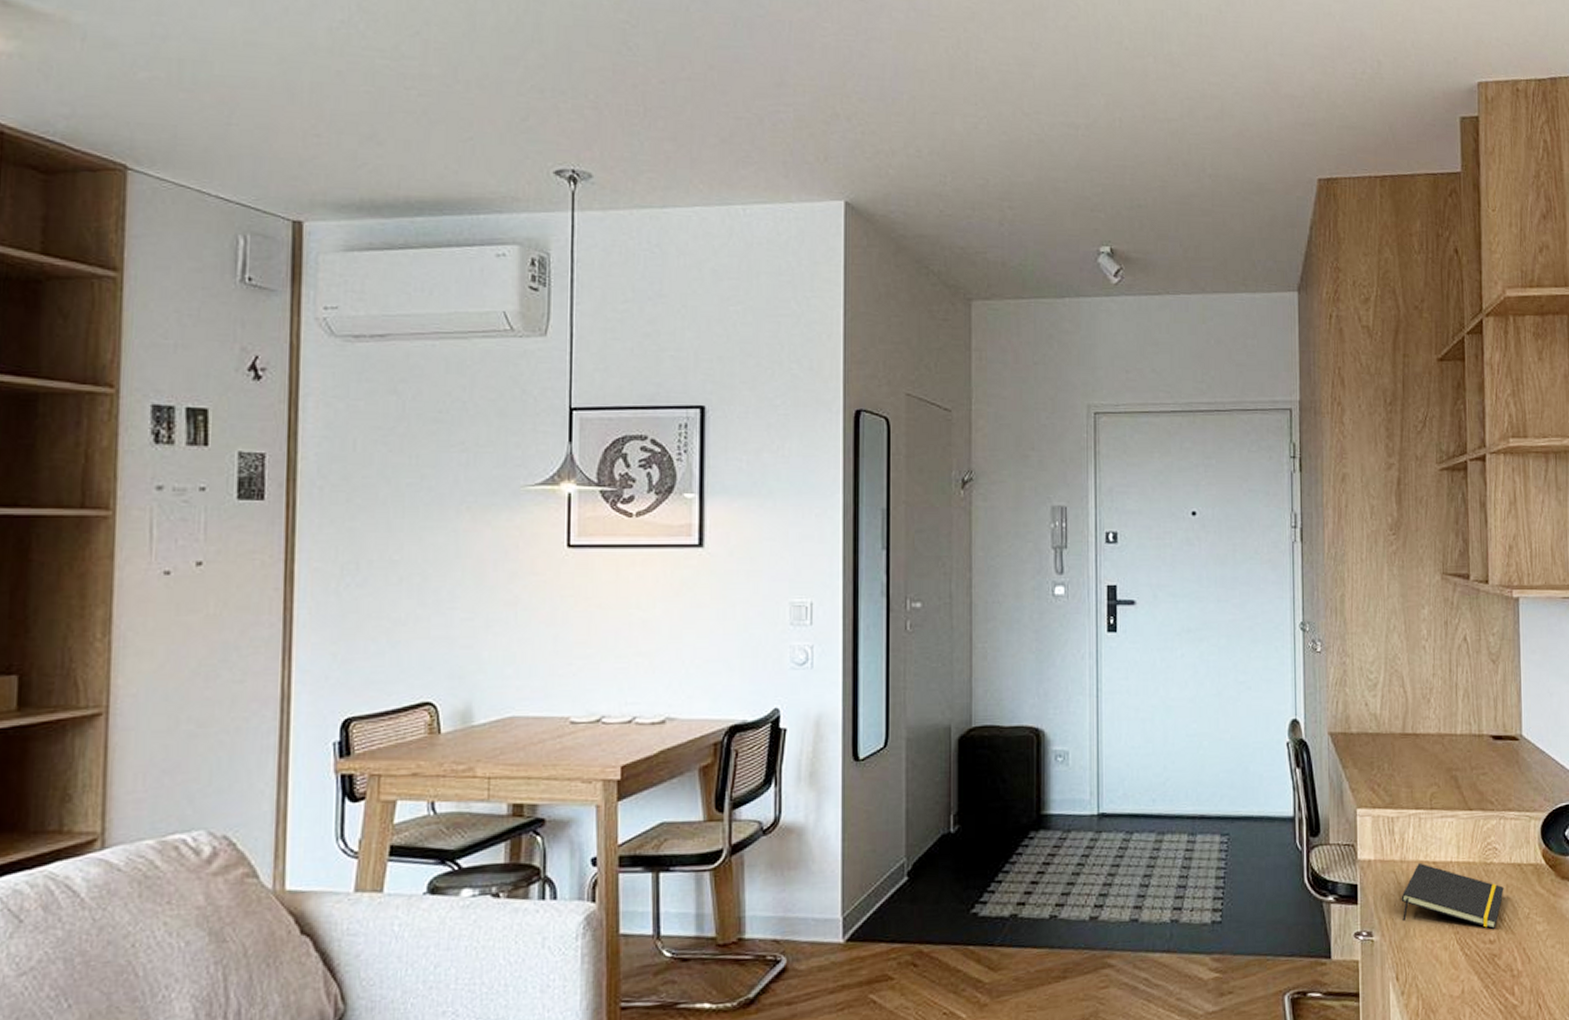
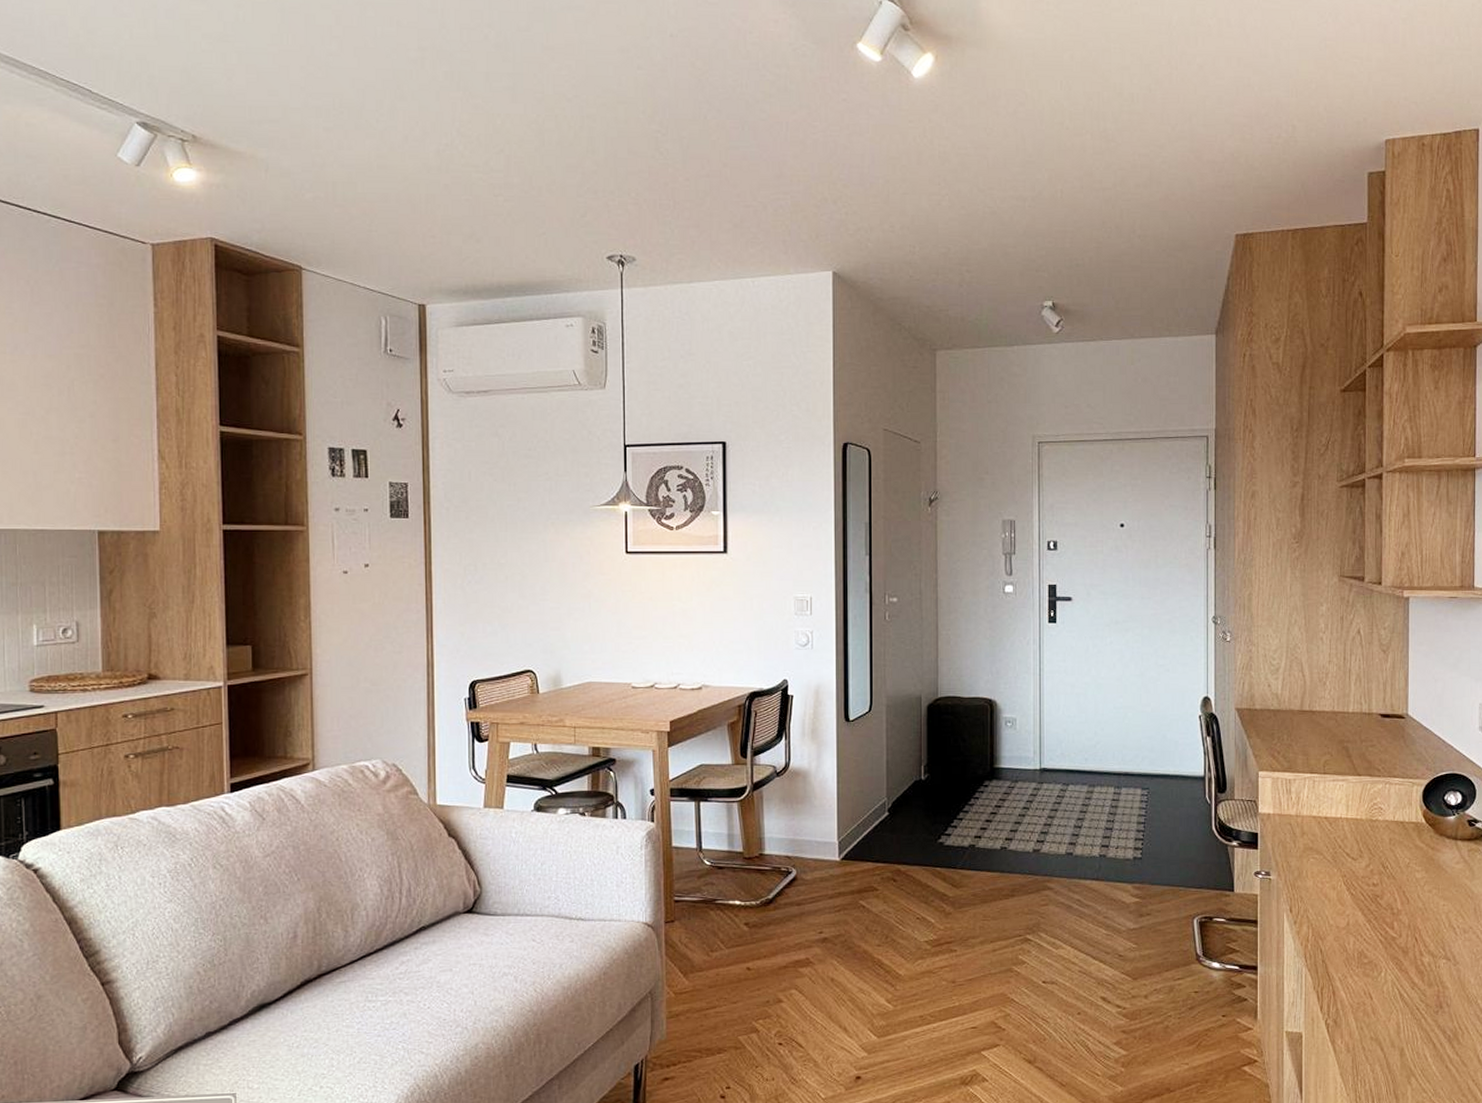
notepad: present [1401,862,1504,929] -> none [1296,817,1387,874]

